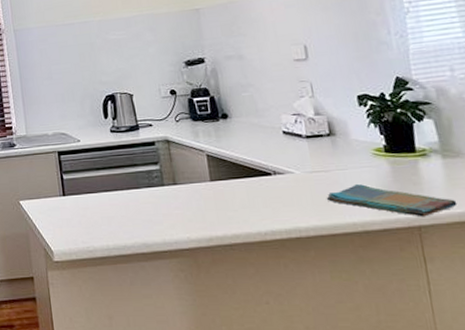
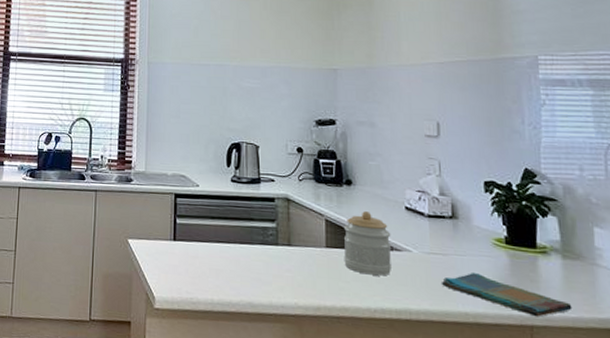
jar: none [226,141,277,201] -> present [343,211,392,276]

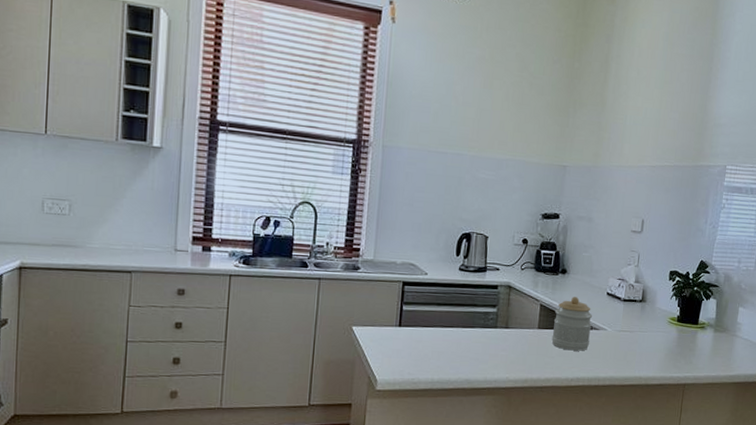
dish towel: present [441,273,573,317] -> none [625,345,714,377]

